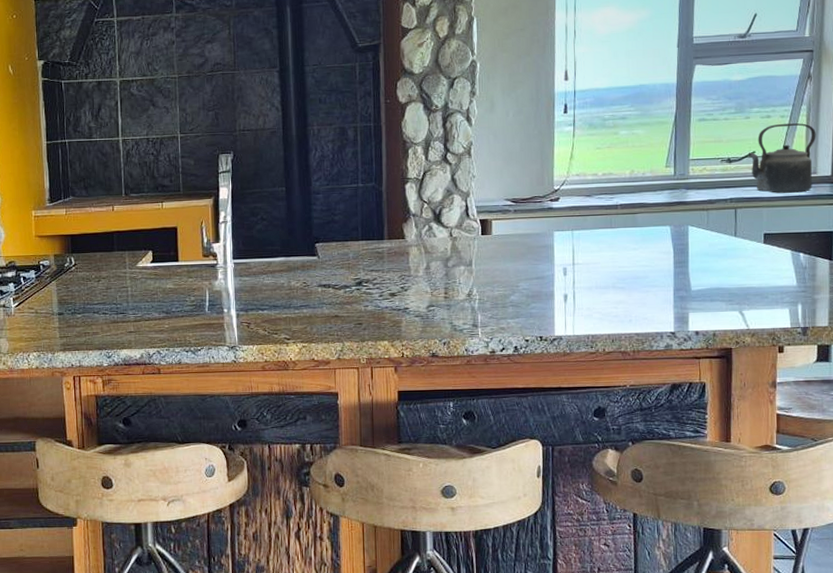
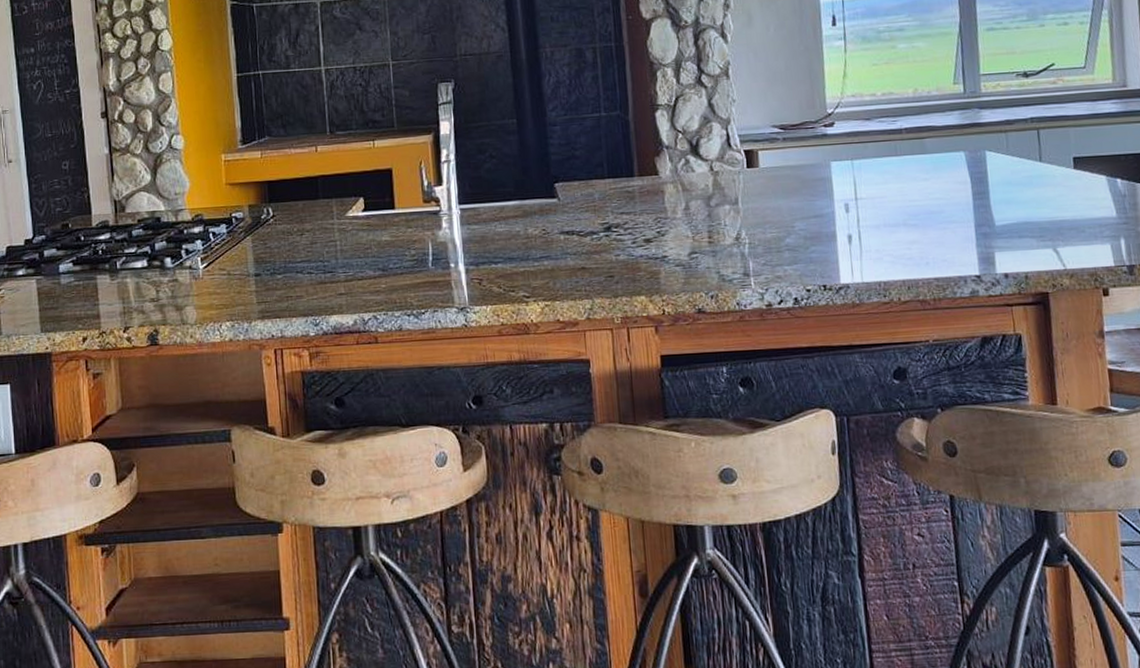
kettle: present [748,123,816,193] -> none [1046,30,1124,110]

